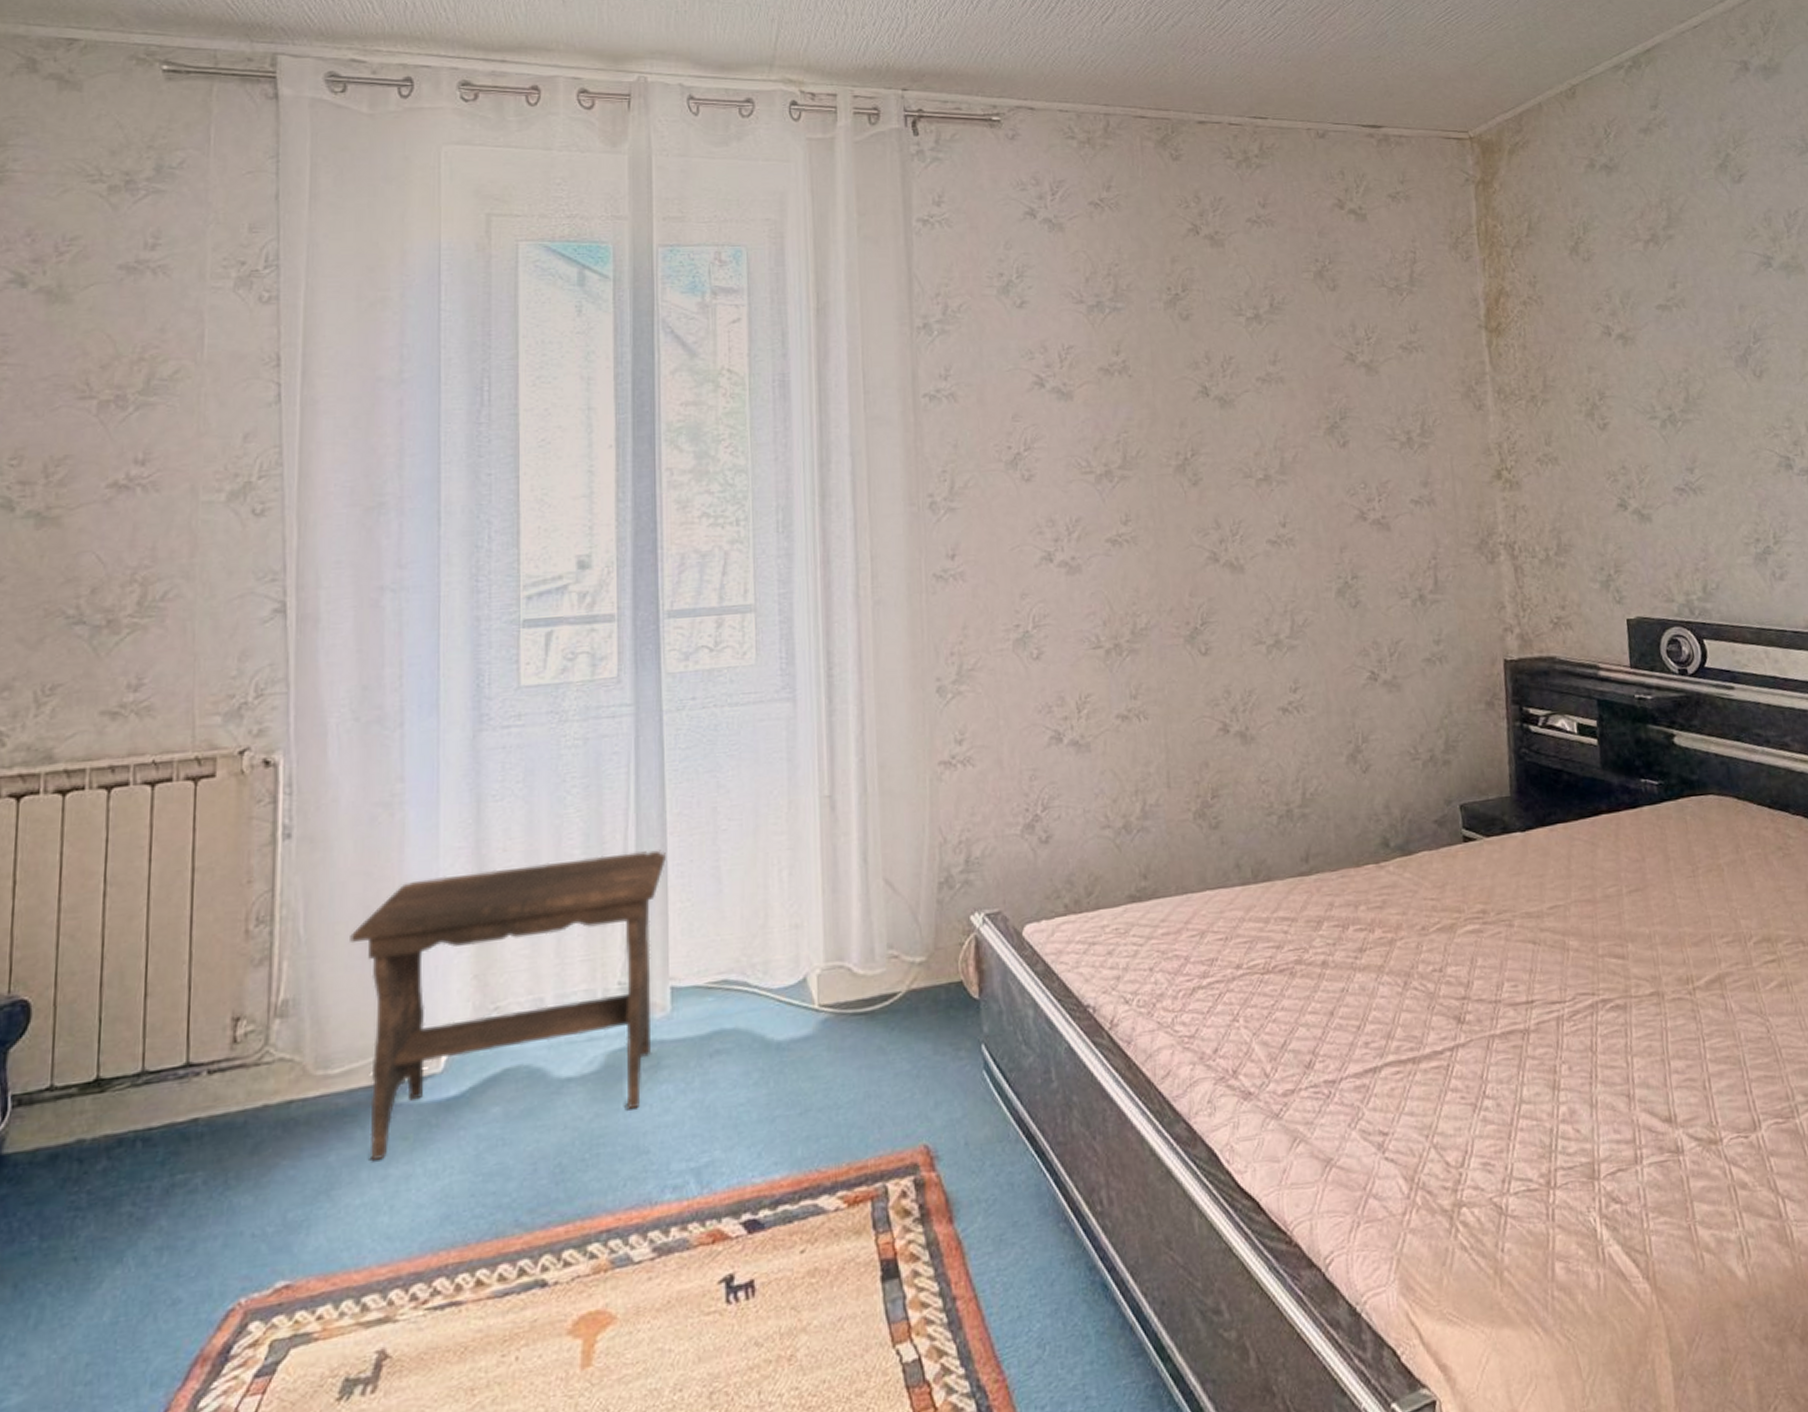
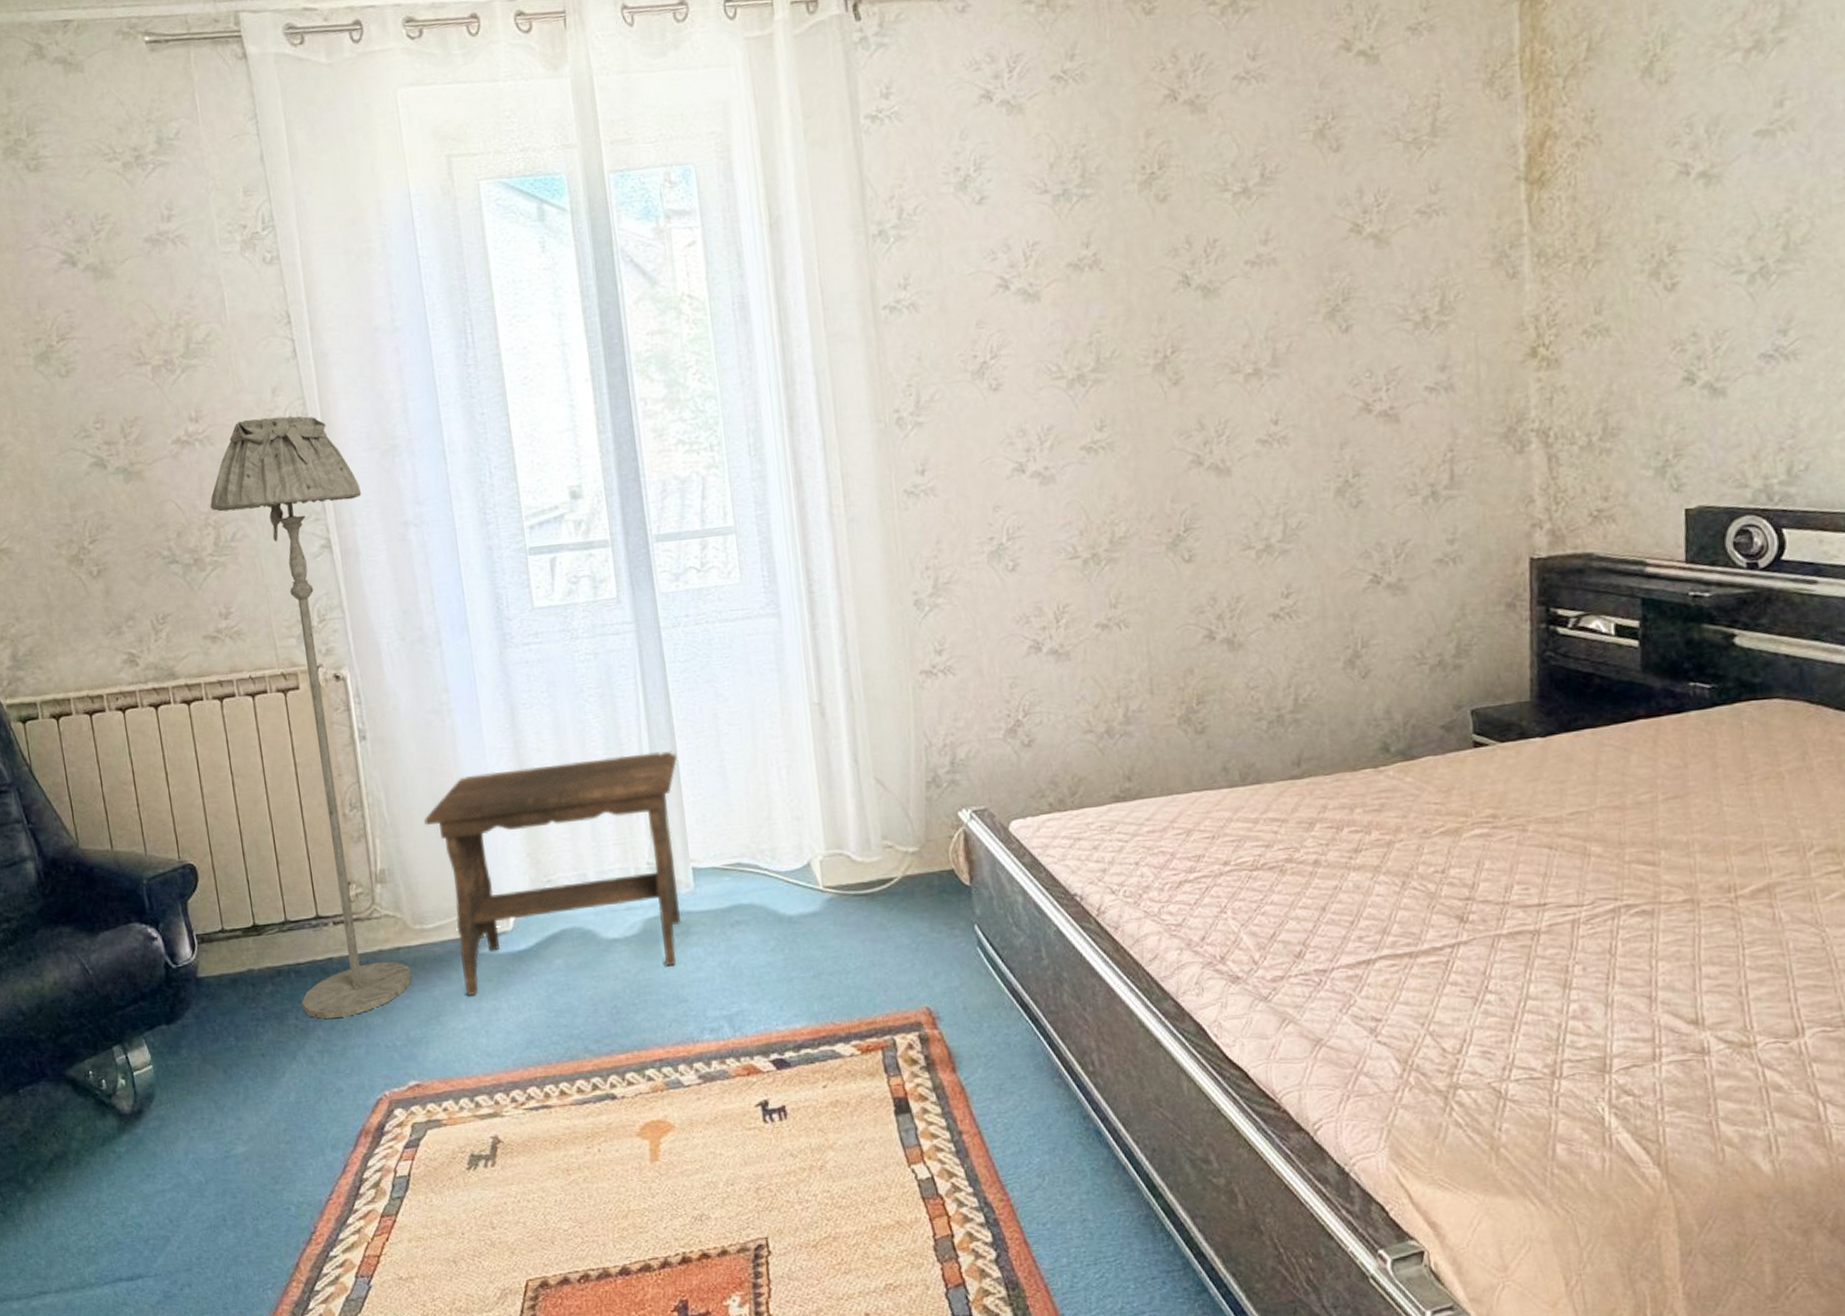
floor lamp: none [141,464,334,1203] -> present [210,416,412,1020]

